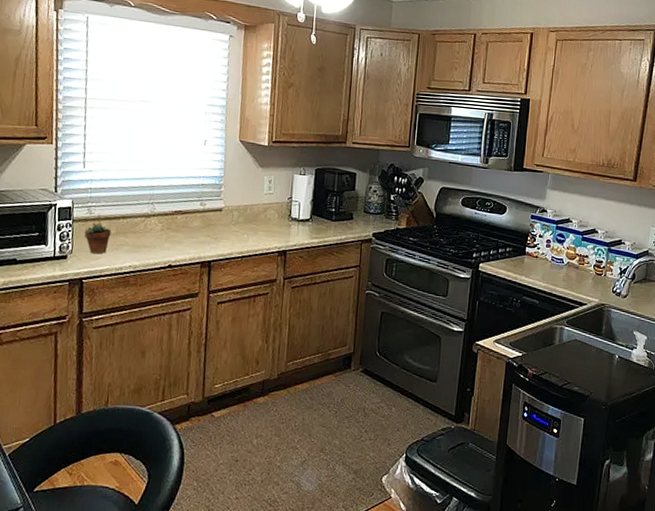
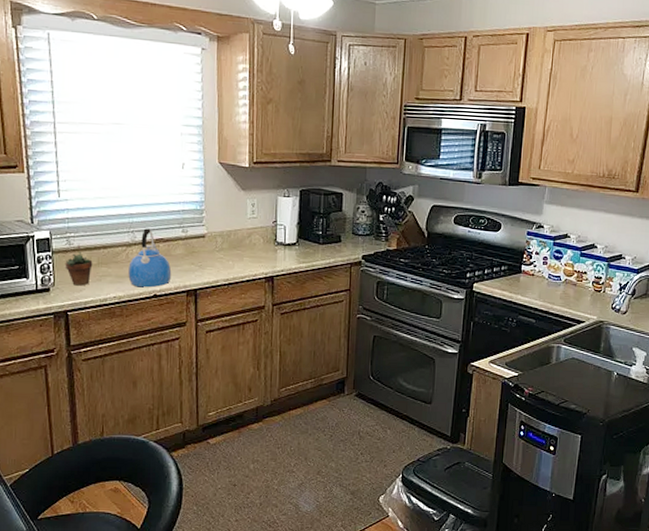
kettle: none [145,200,188,258] -> present [128,228,172,288]

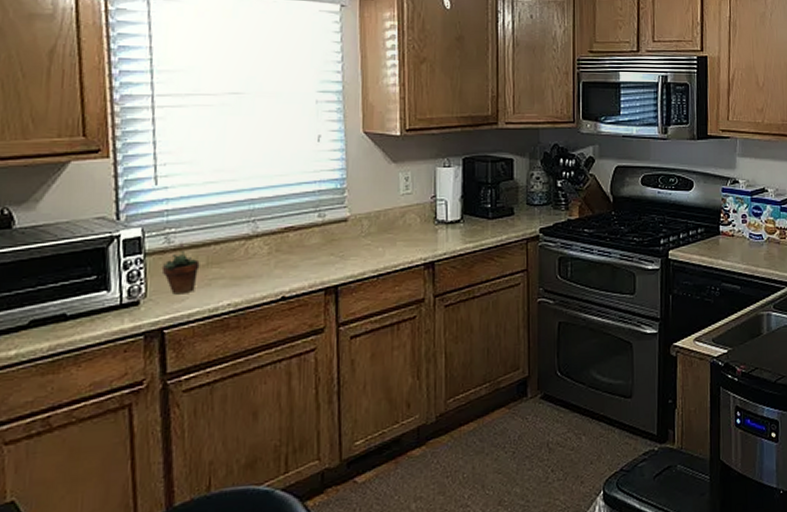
kettle: present [128,228,172,288] -> none [247,215,305,290]

